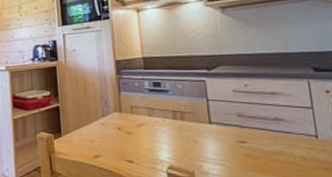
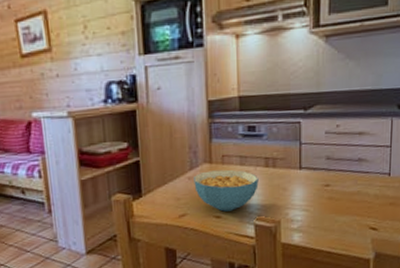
cereal bowl: none [106,119,168,157] -> present [194,169,259,212]

